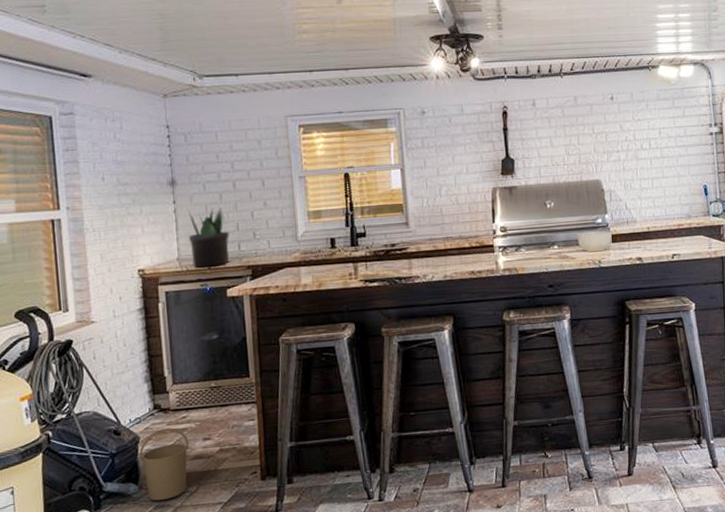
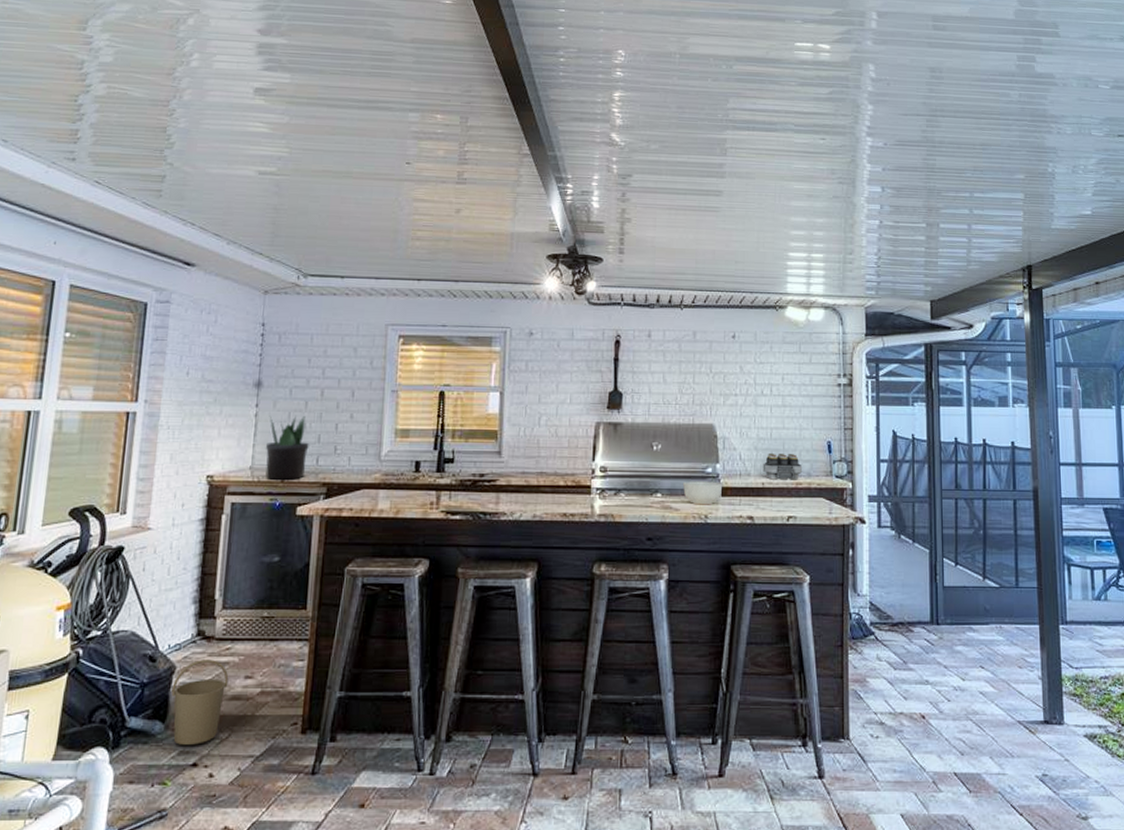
spice rack: none [647,199,683,225] -> present [763,454,803,481]

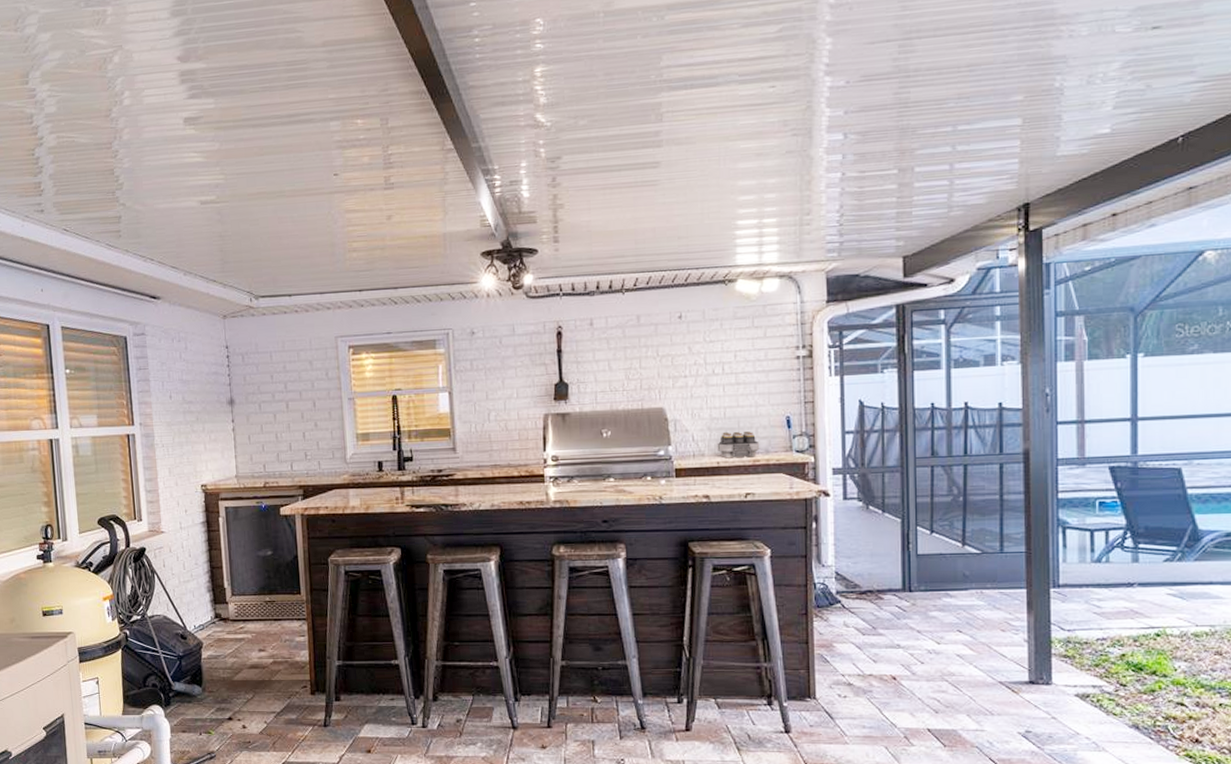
bucket: present [171,659,229,745] -> none [202,637,246,703]
planter: present [265,416,309,480] -> none [244,428,283,485]
bowl: present [683,481,723,505] -> none [636,463,676,487]

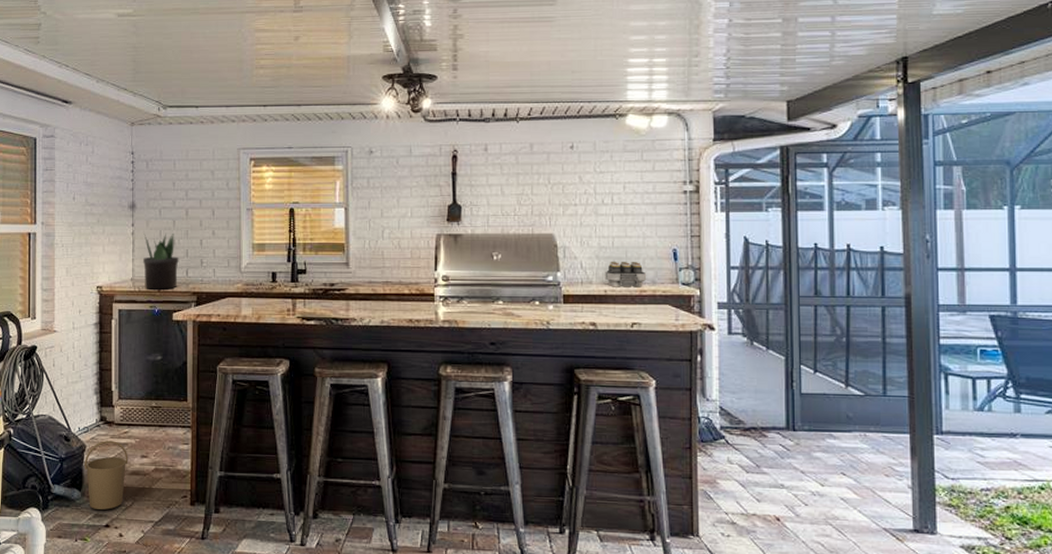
bucket: none [202,637,246,703] -> present [84,440,128,510]
planter: none [244,428,283,485] -> present [142,234,179,290]

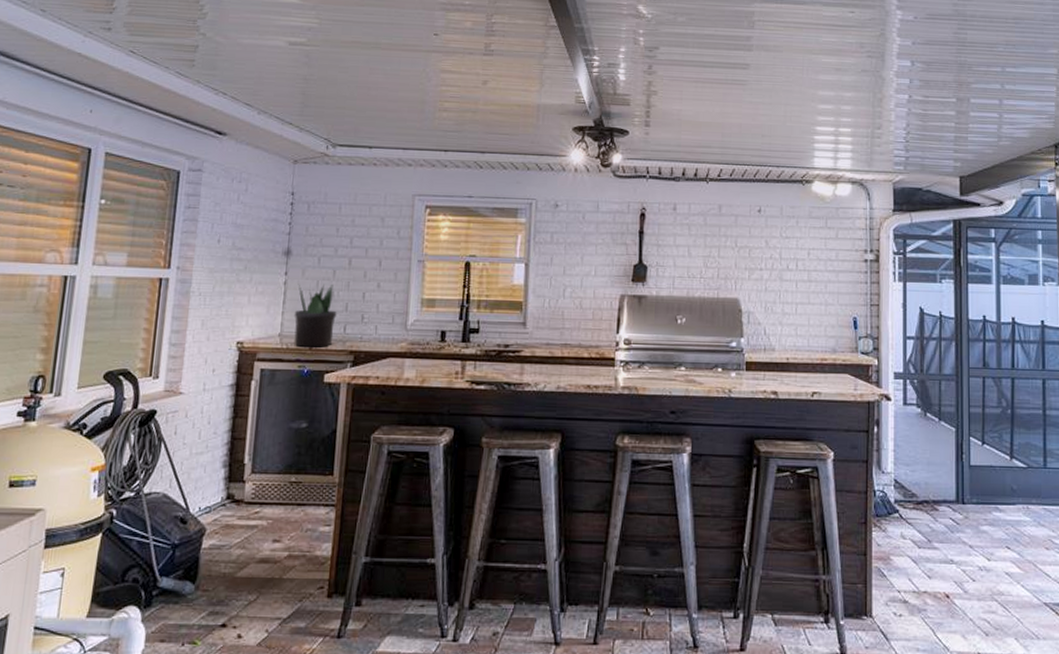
bucket: present [84,440,128,510] -> none [201,522,257,606]
spice rack: present [605,262,647,289] -> none [787,329,828,357]

